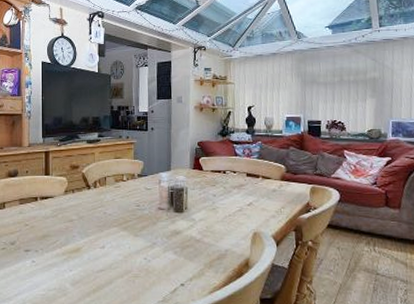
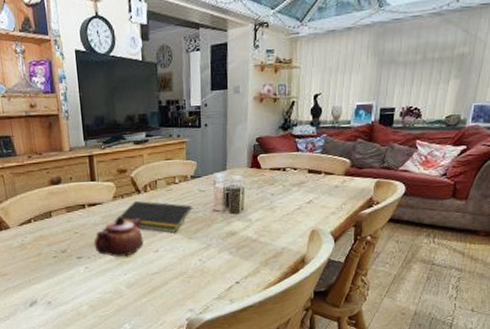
teapot: none [43,209,91,253] -> present [94,214,144,258]
notepad: none [63,195,139,229] -> present [114,200,192,233]

